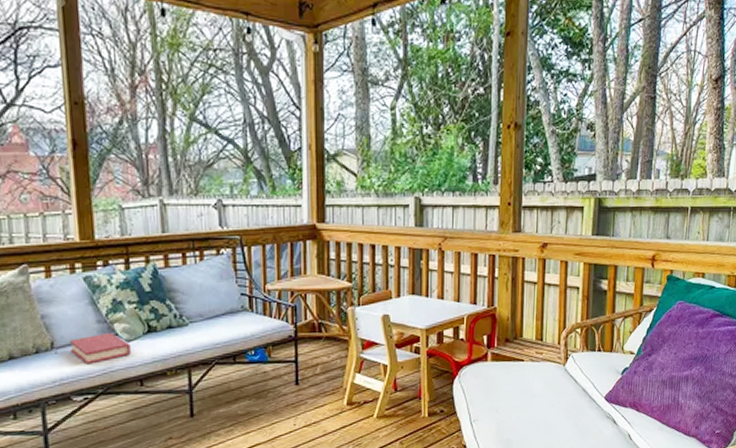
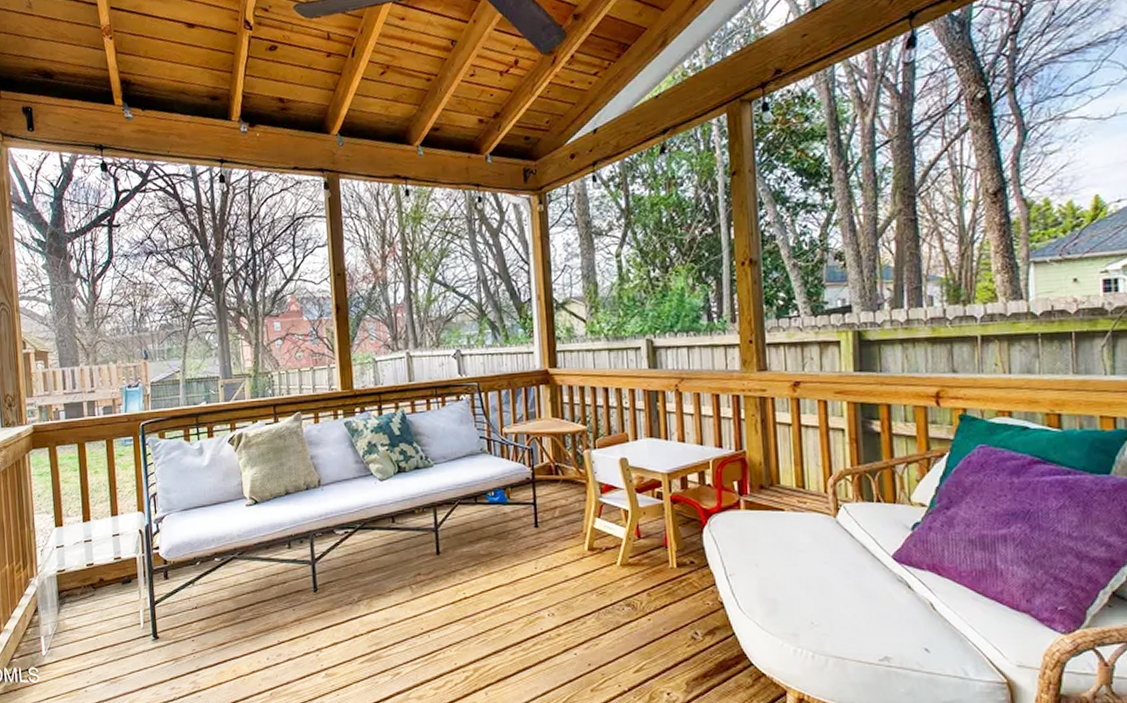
hardback book: present [70,333,131,365] -> none [334,473,384,501]

